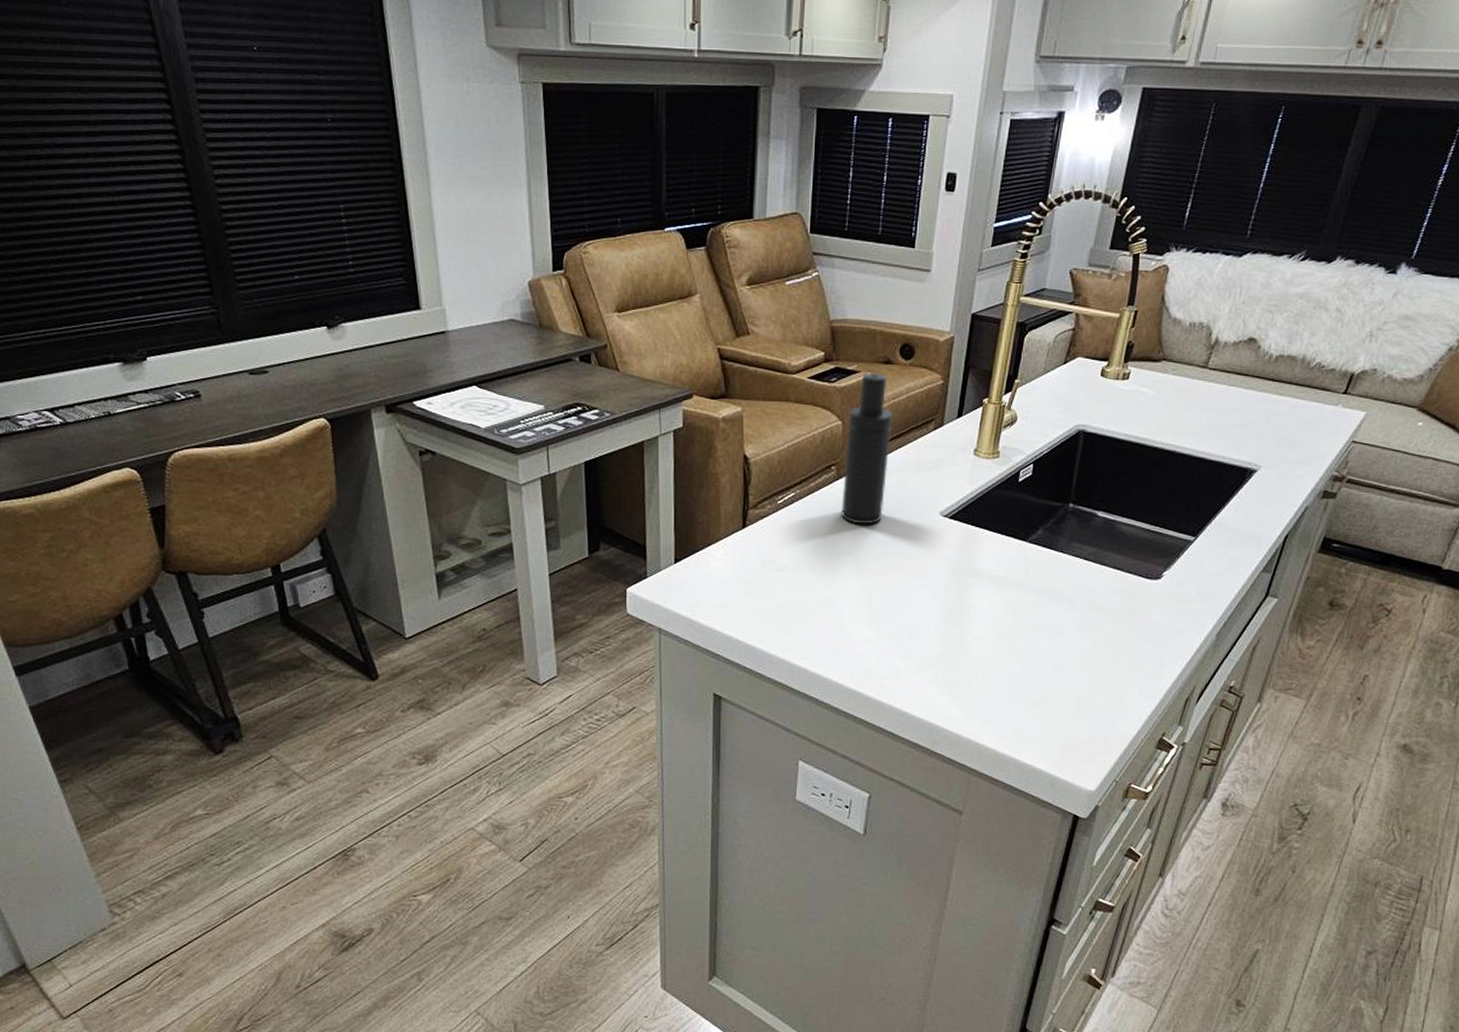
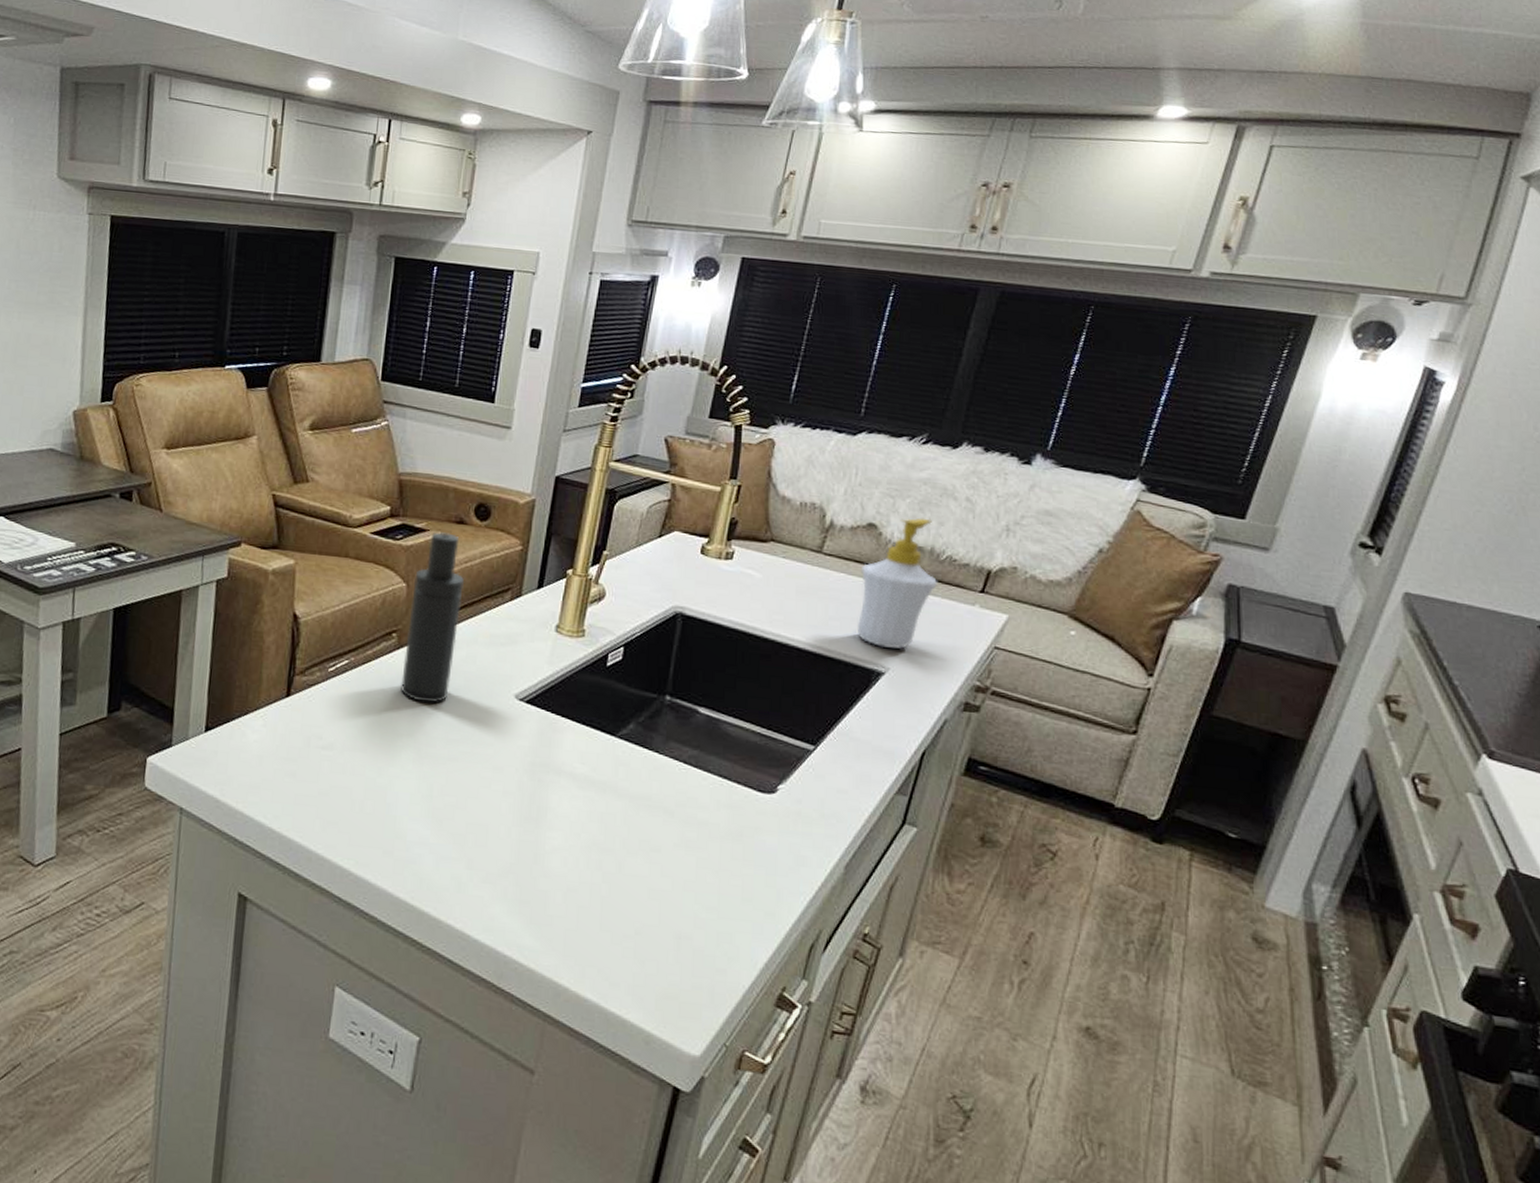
soap bottle: none [1235,330,1307,448] -> present [857,518,937,649]

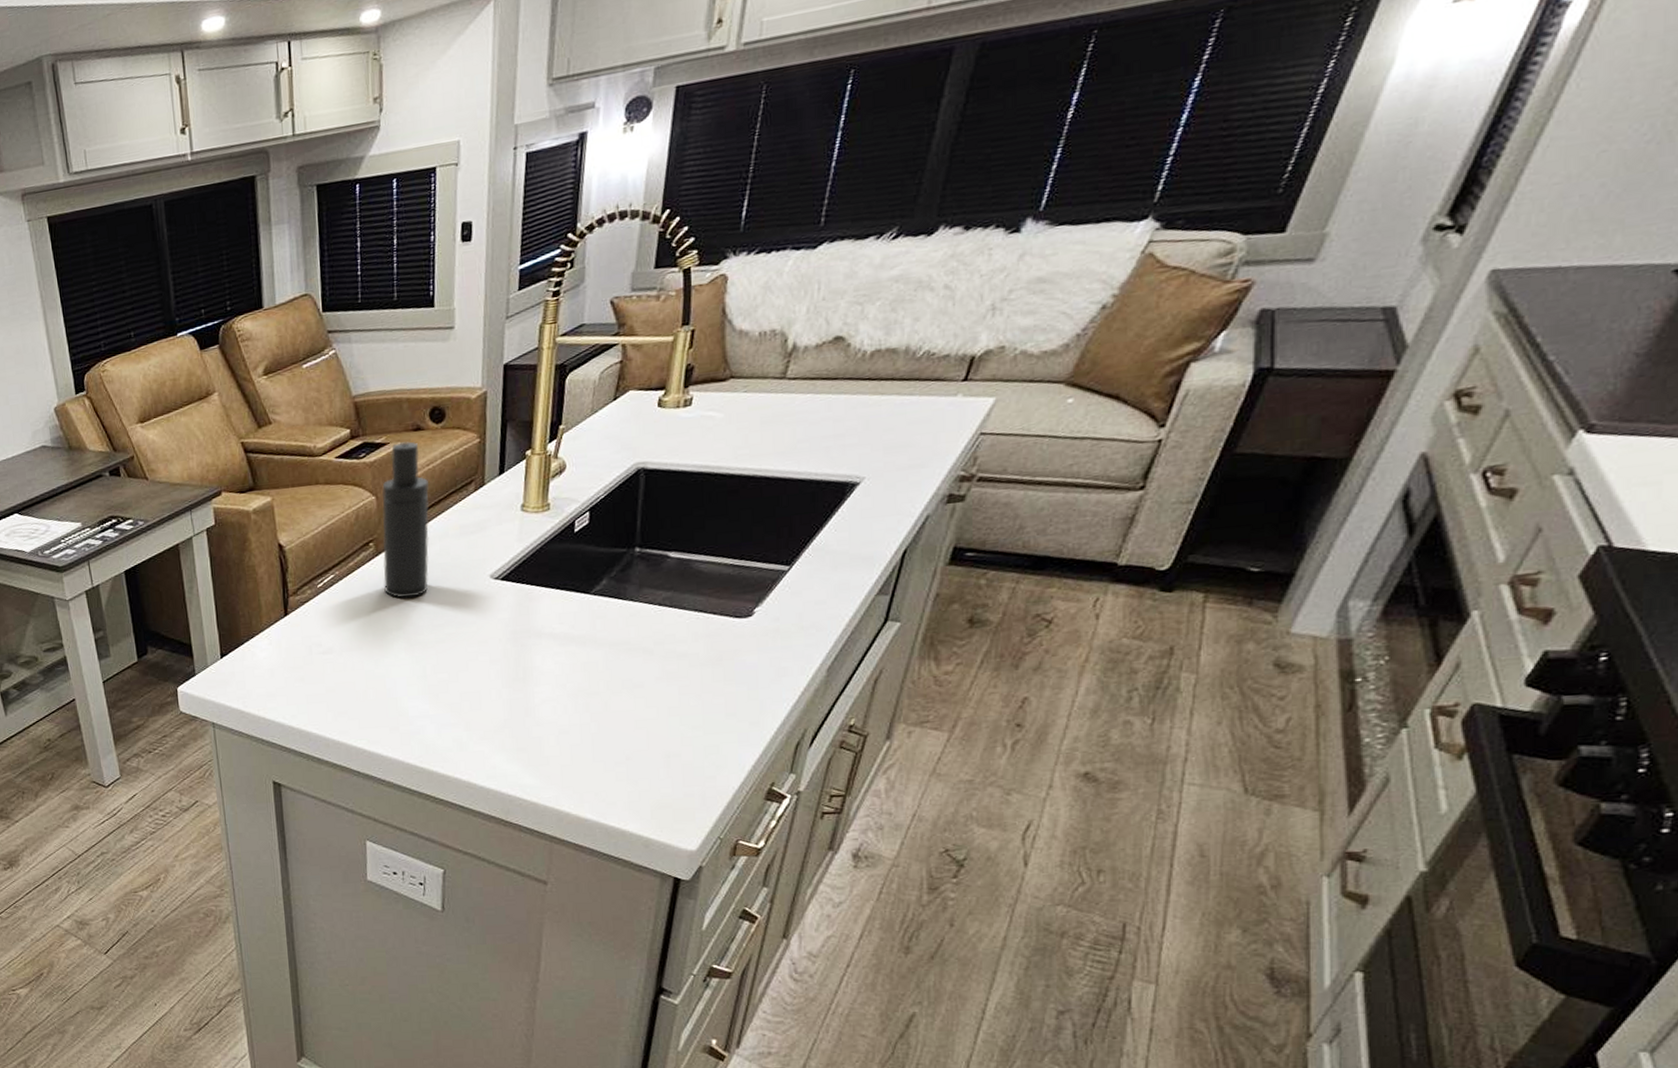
soap bottle: present [857,518,937,649] -> none [827,317,914,458]

